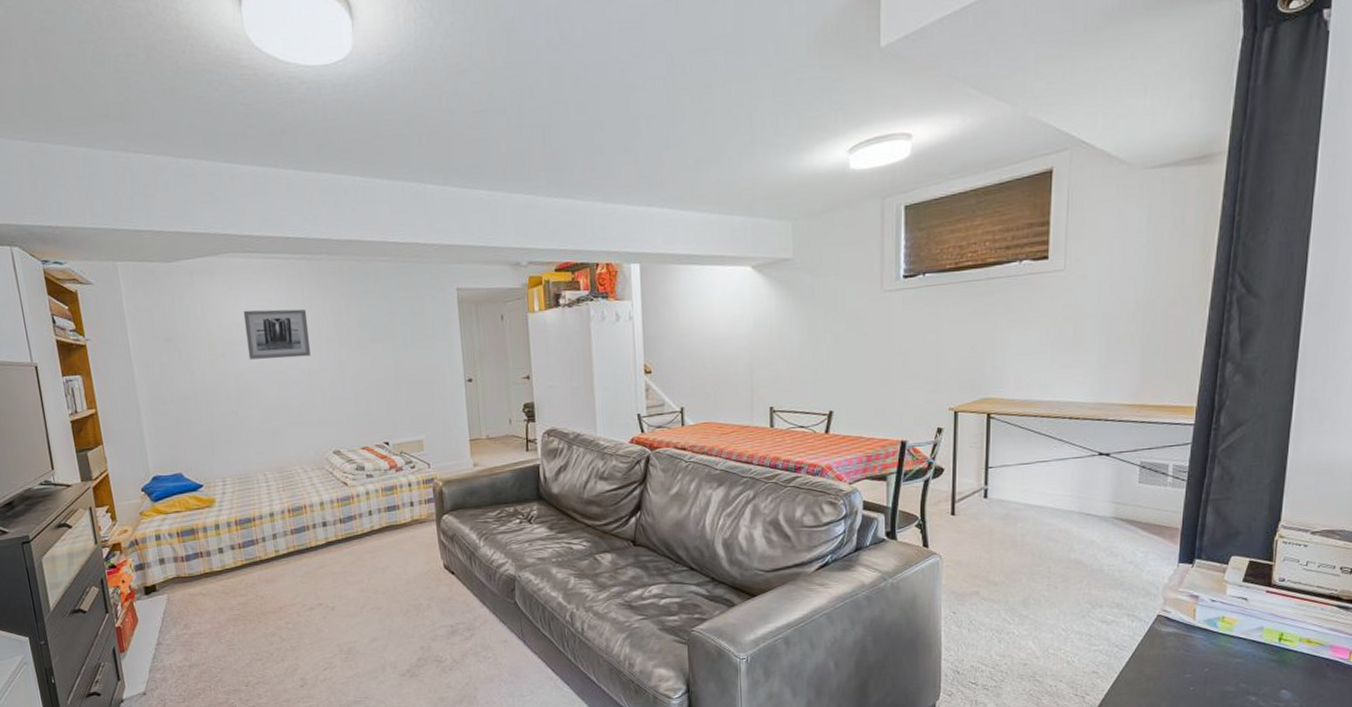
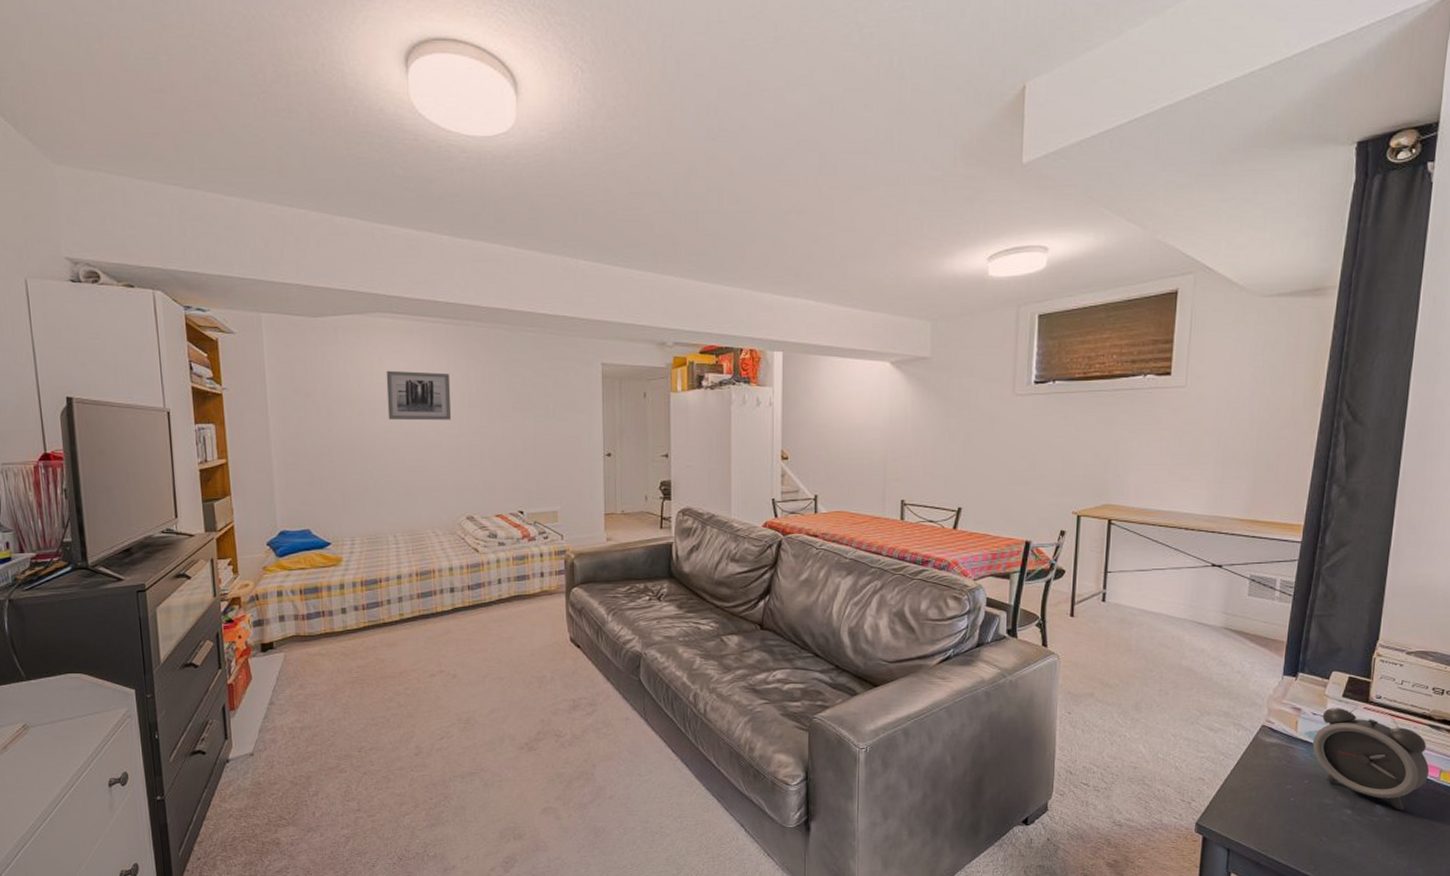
alarm clock: none [1212,589,1339,694] -> present [1312,705,1430,810]

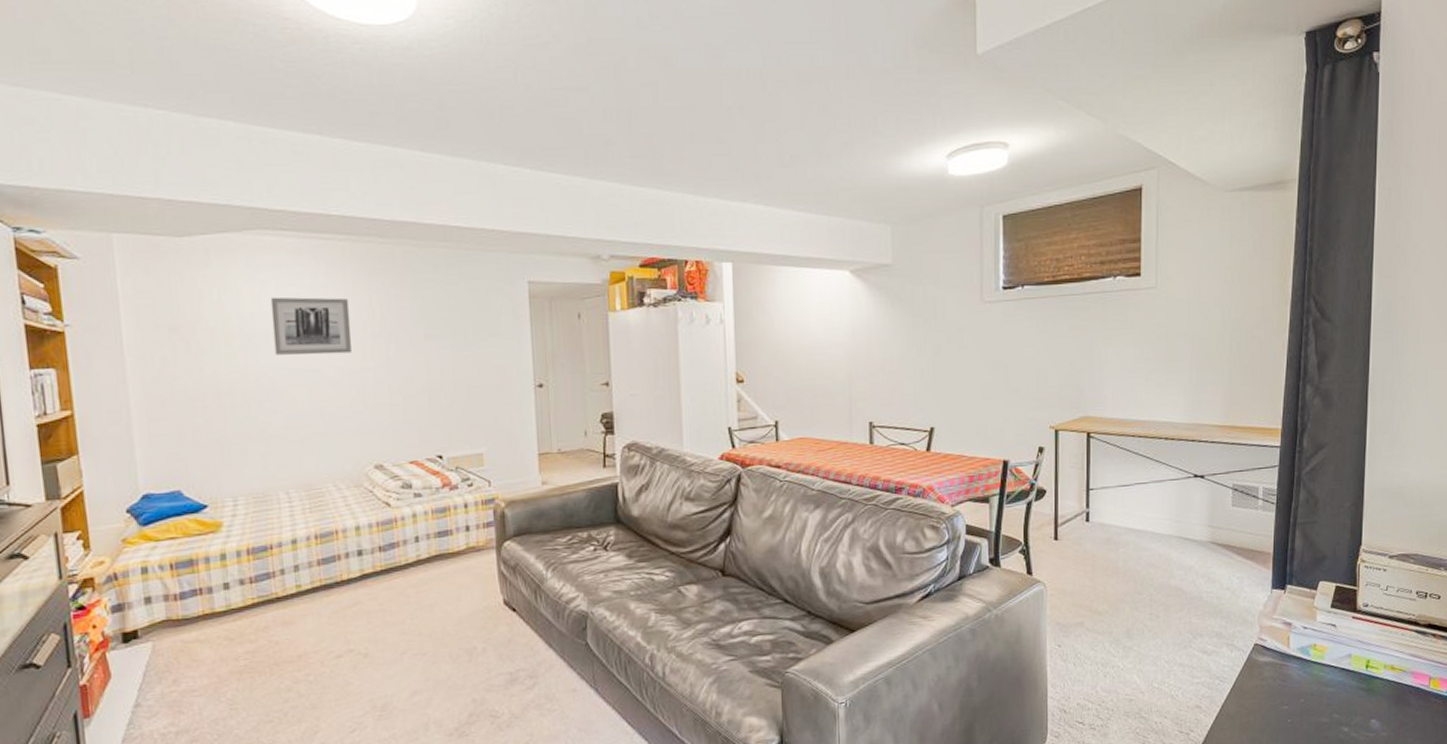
alarm clock: present [1312,705,1430,810] -> none [1305,615,1420,723]

